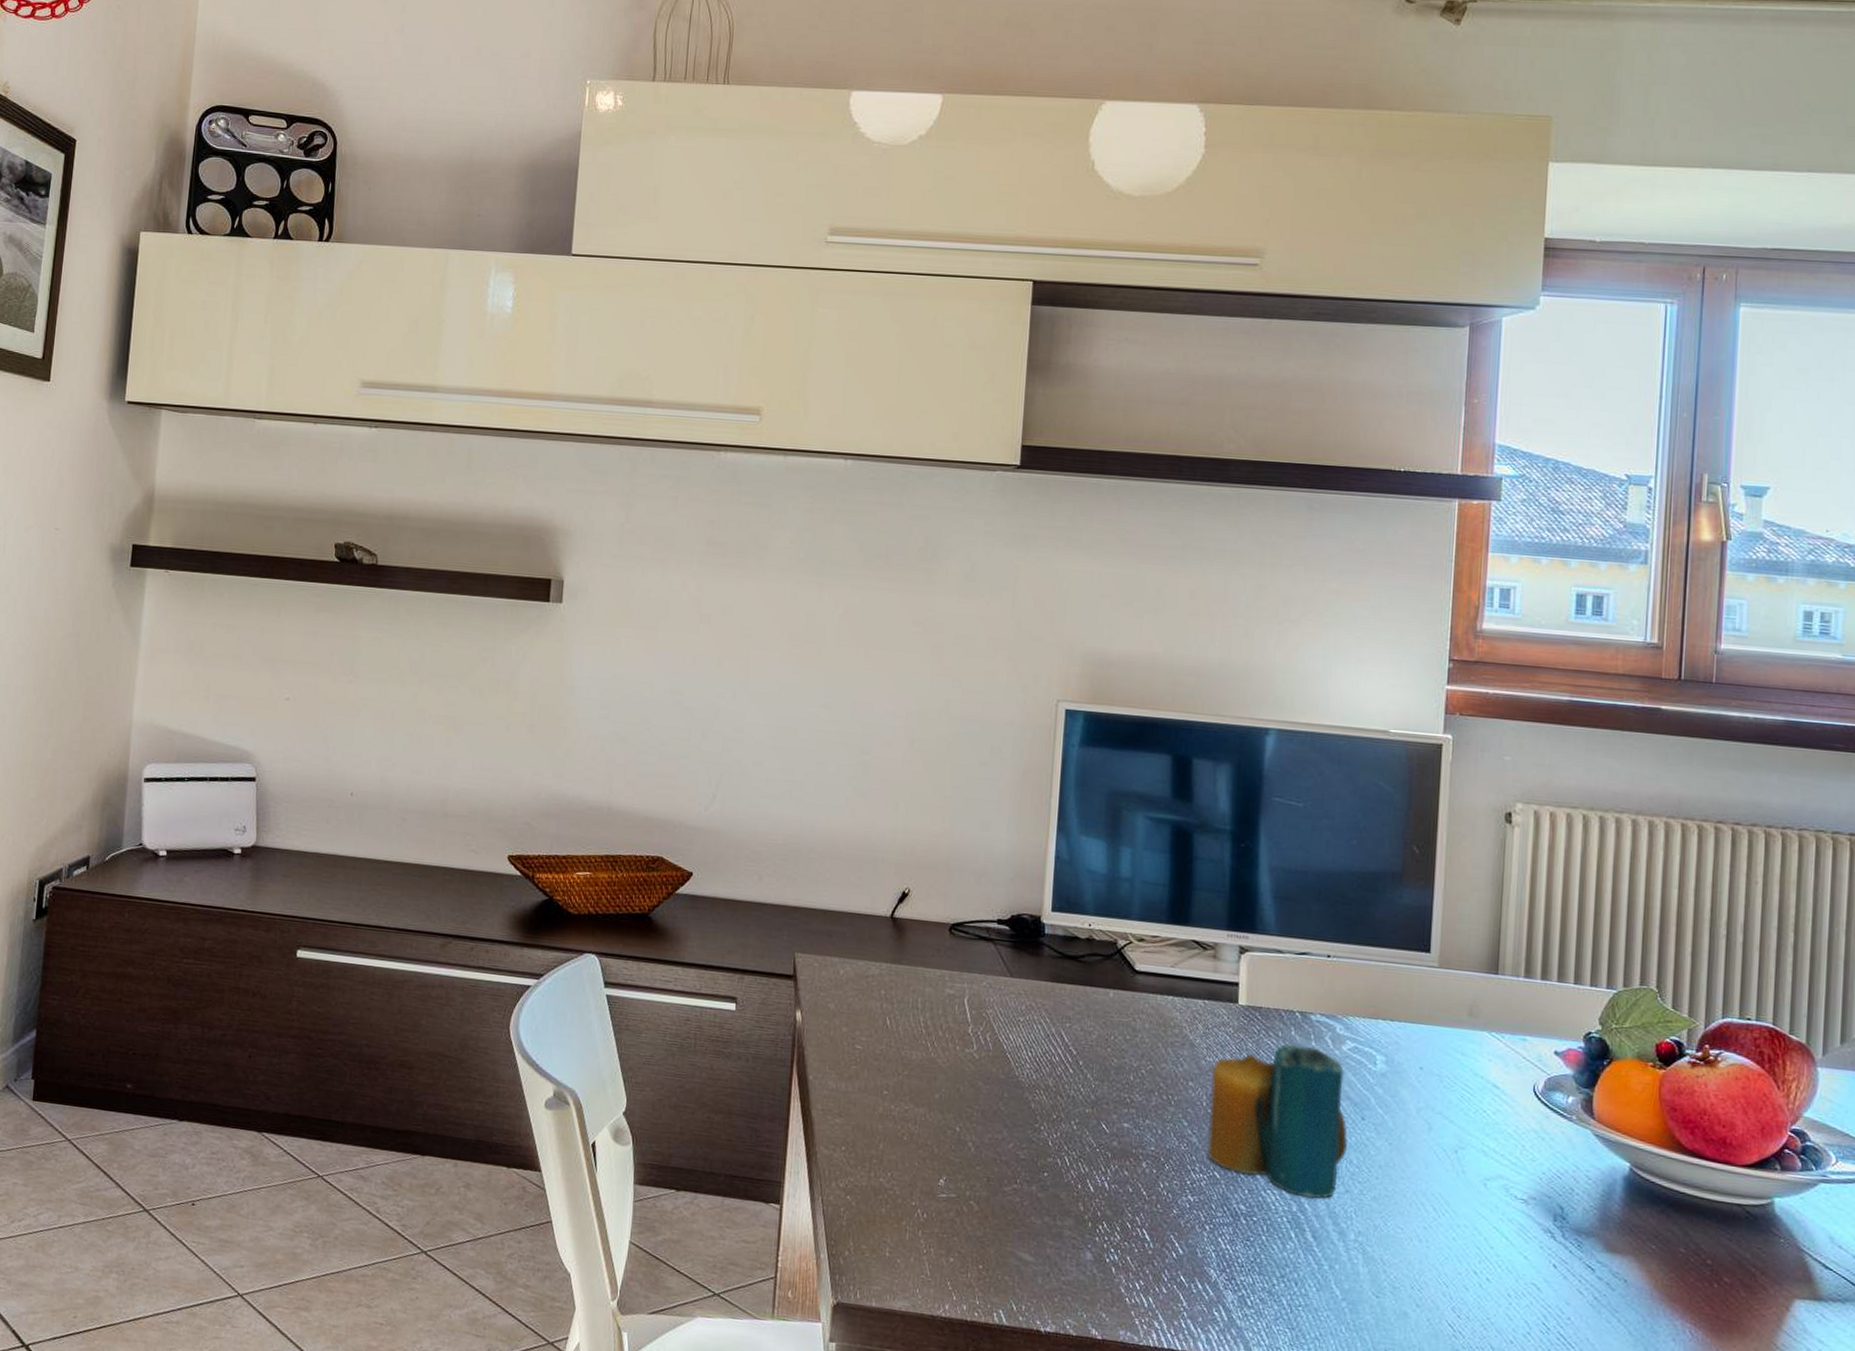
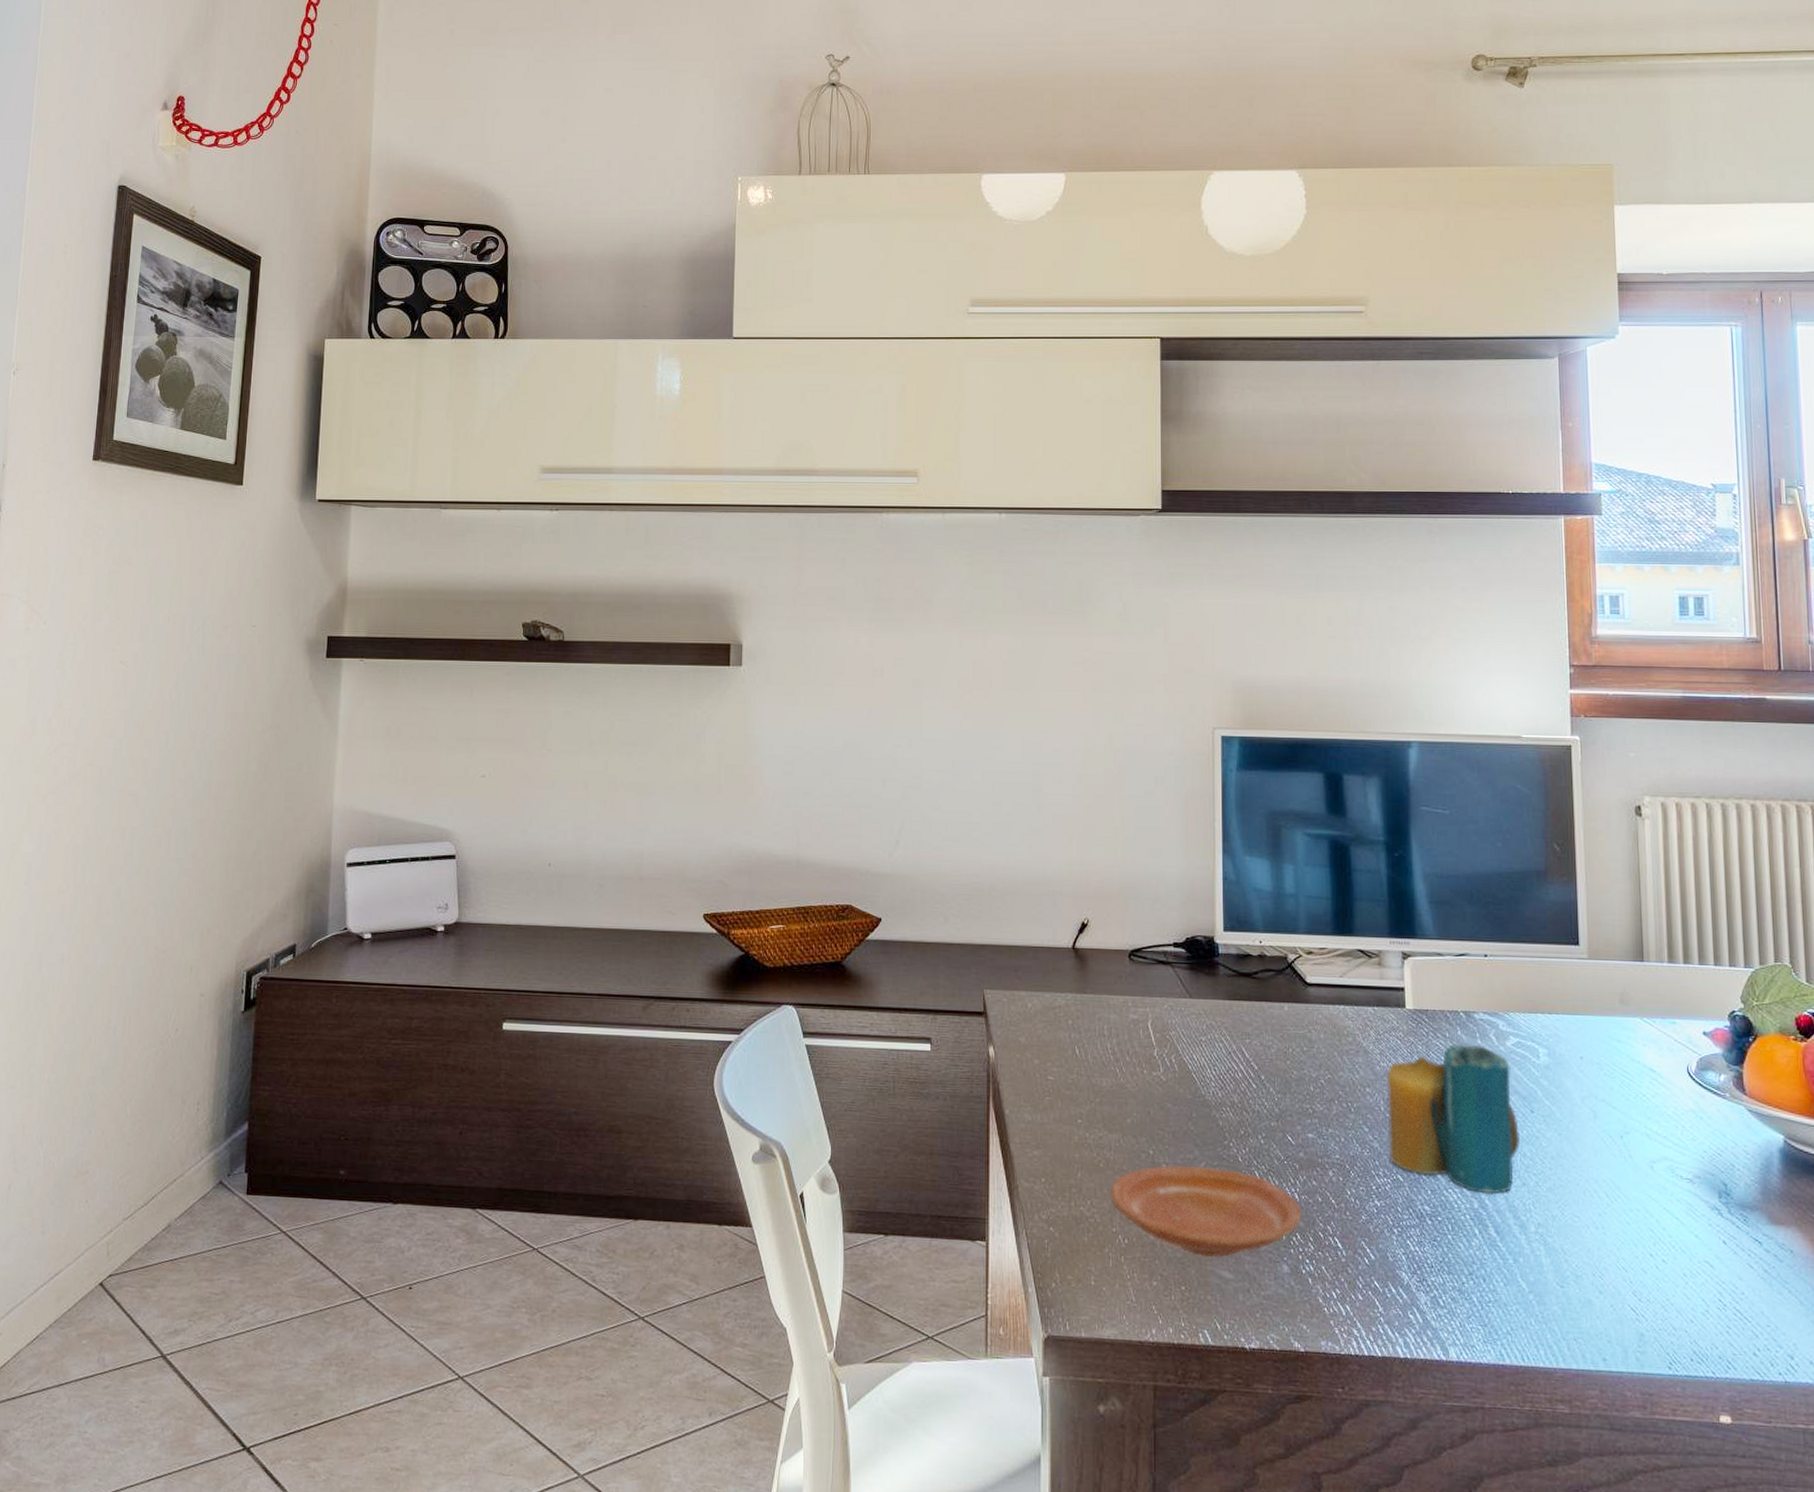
plate: none [912,1143,1111,1240] -> present [1110,1165,1302,1258]

